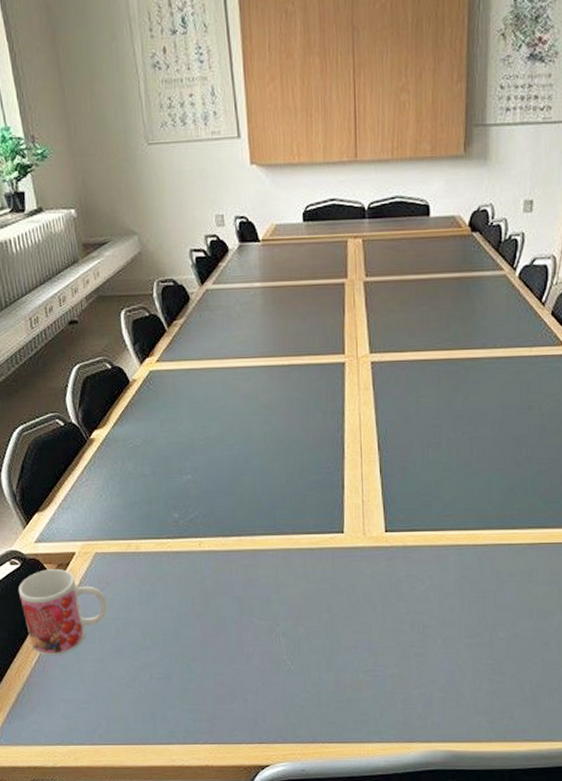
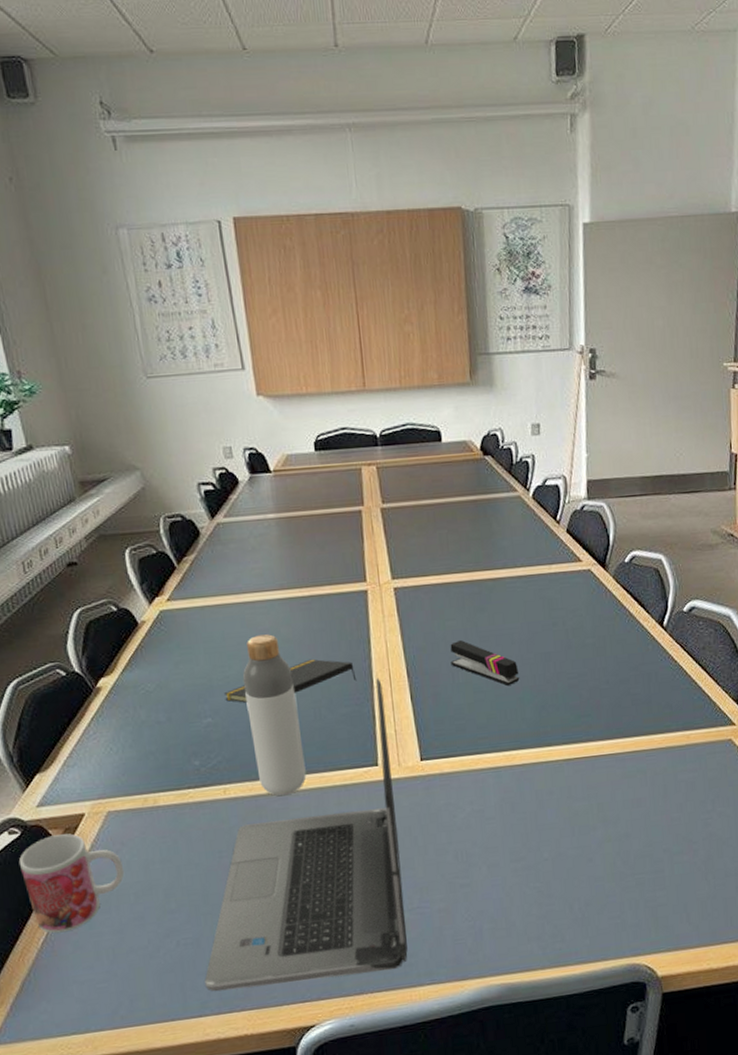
laptop computer: none [173,449,360,725] -> present [205,678,408,992]
notepad: none [204,426,329,463] -> present [224,658,357,703]
bottle: none [221,399,276,554] -> present [242,634,306,796]
stapler: none [421,417,490,466] -> present [450,639,520,686]

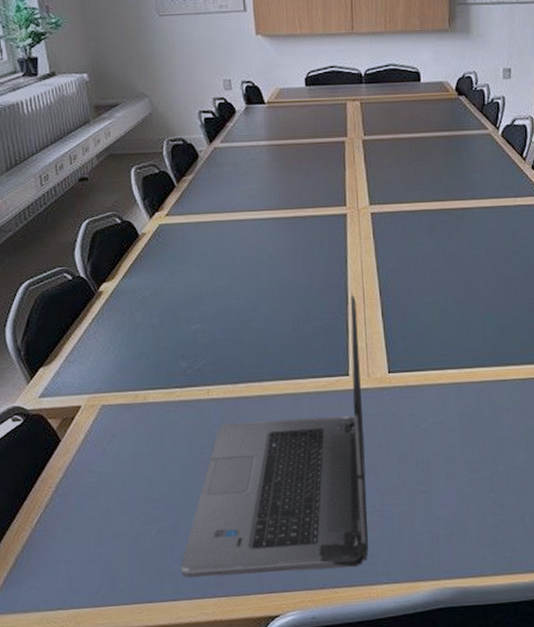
mug: present [18,833,125,934] -> none [19,423,114,515]
notepad: present [224,658,357,703] -> none [212,274,333,312]
bottle: present [242,634,306,796] -> none [229,250,283,399]
stapler: present [450,639,520,686] -> none [420,263,483,307]

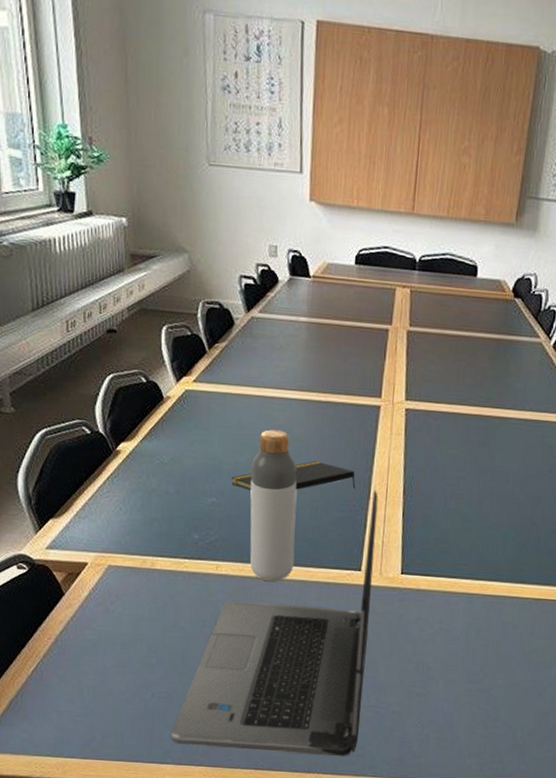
notepad: none [212,274,333,312] -> present [231,460,356,490]
bottle: none [229,250,283,399] -> present [249,429,297,582]

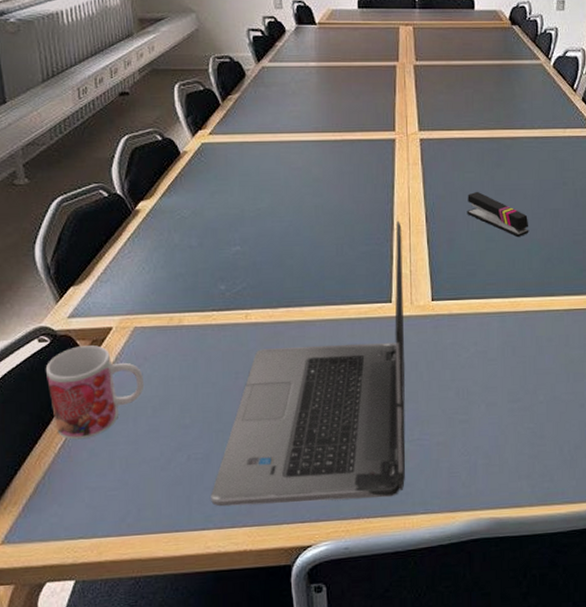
mug: none [22,577,115,665] -> present [45,345,145,440]
notepad: present [231,460,356,490] -> none [254,198,379,235]
bottle: present [249,429,297,582] -> none [272,172,324,325]
stapler: none [445,469,508,520] -> present [466,191,529,237]

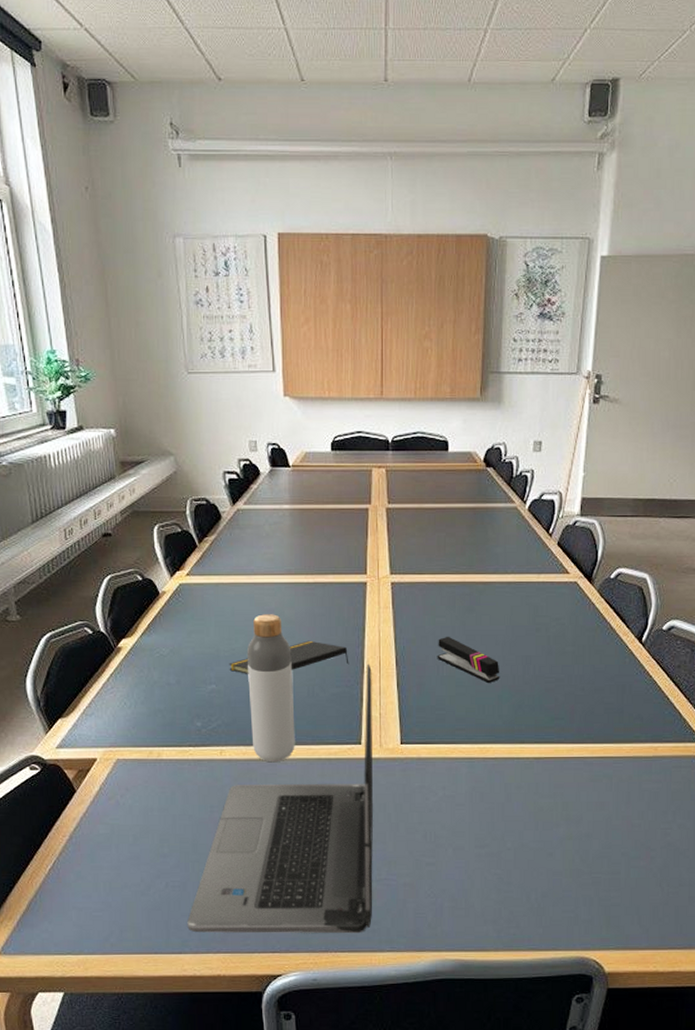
mug: present [45,345,145,440] -> none [36,775,126,862]
notepad: none [254,198,379,235] -> present [229,640,349,674]
bottle: none [272,172,324,325] -> present [246,614,295,763]

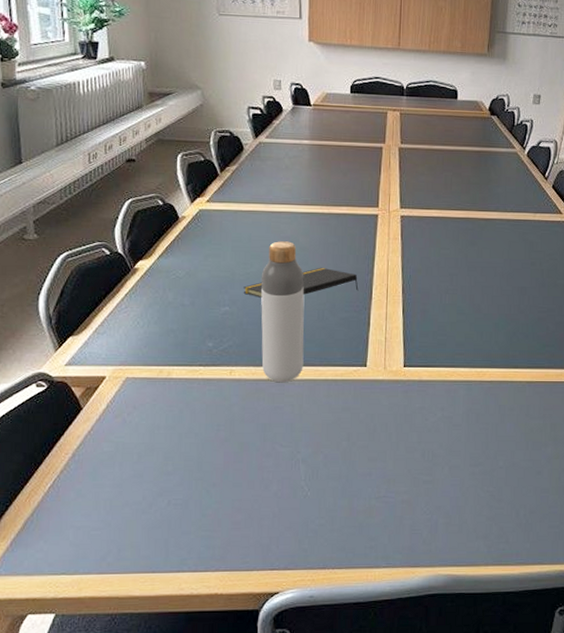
laptop computer: present [187,664,373,934] -> none [187,290,380,551]
stapler: present [437,636,500,683] -> none [440,267,498,311]

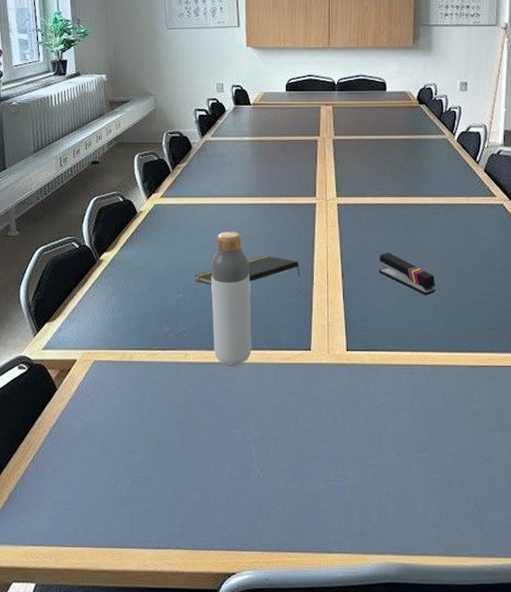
stapler: none [440,267,498,311] -> present [378,252,436,295]

